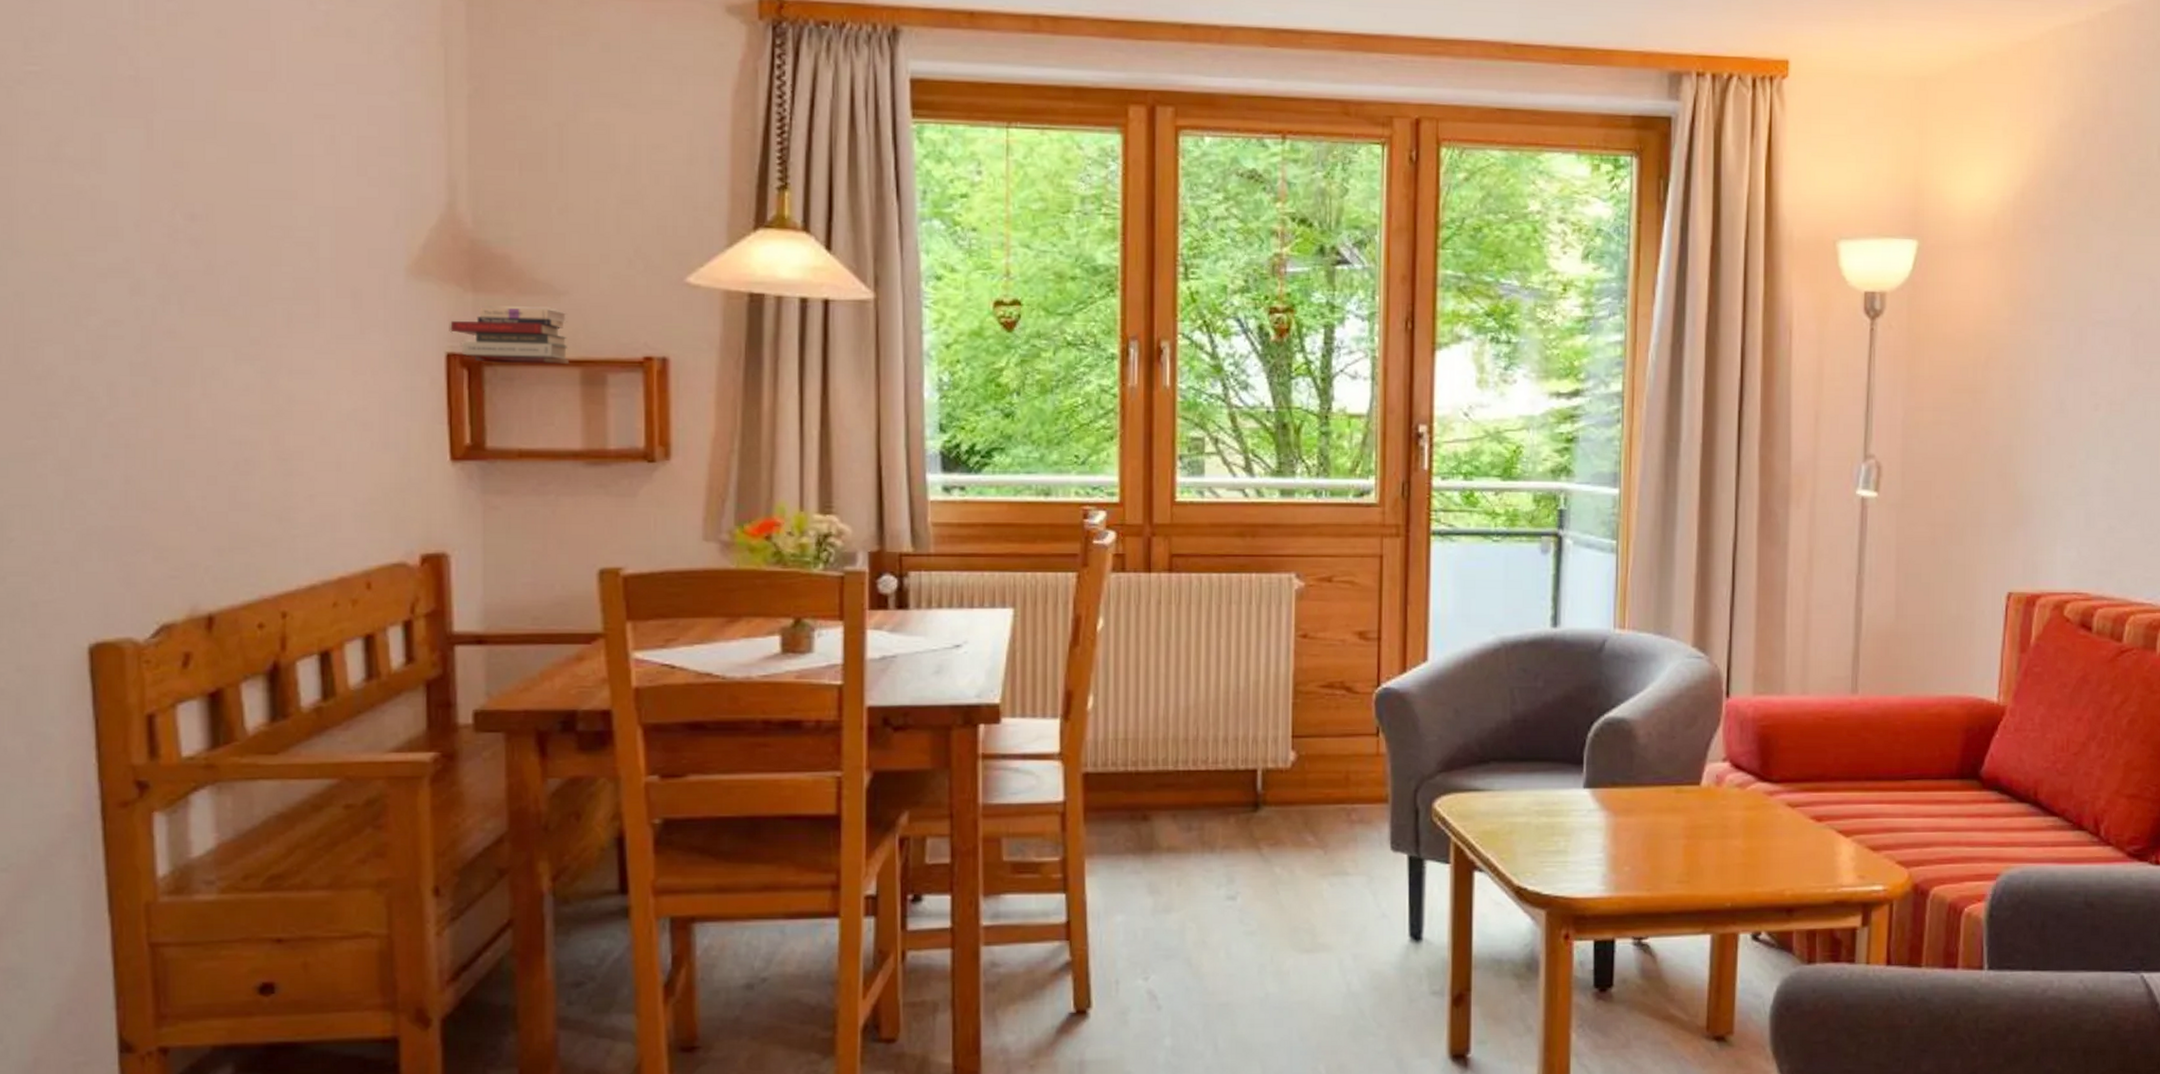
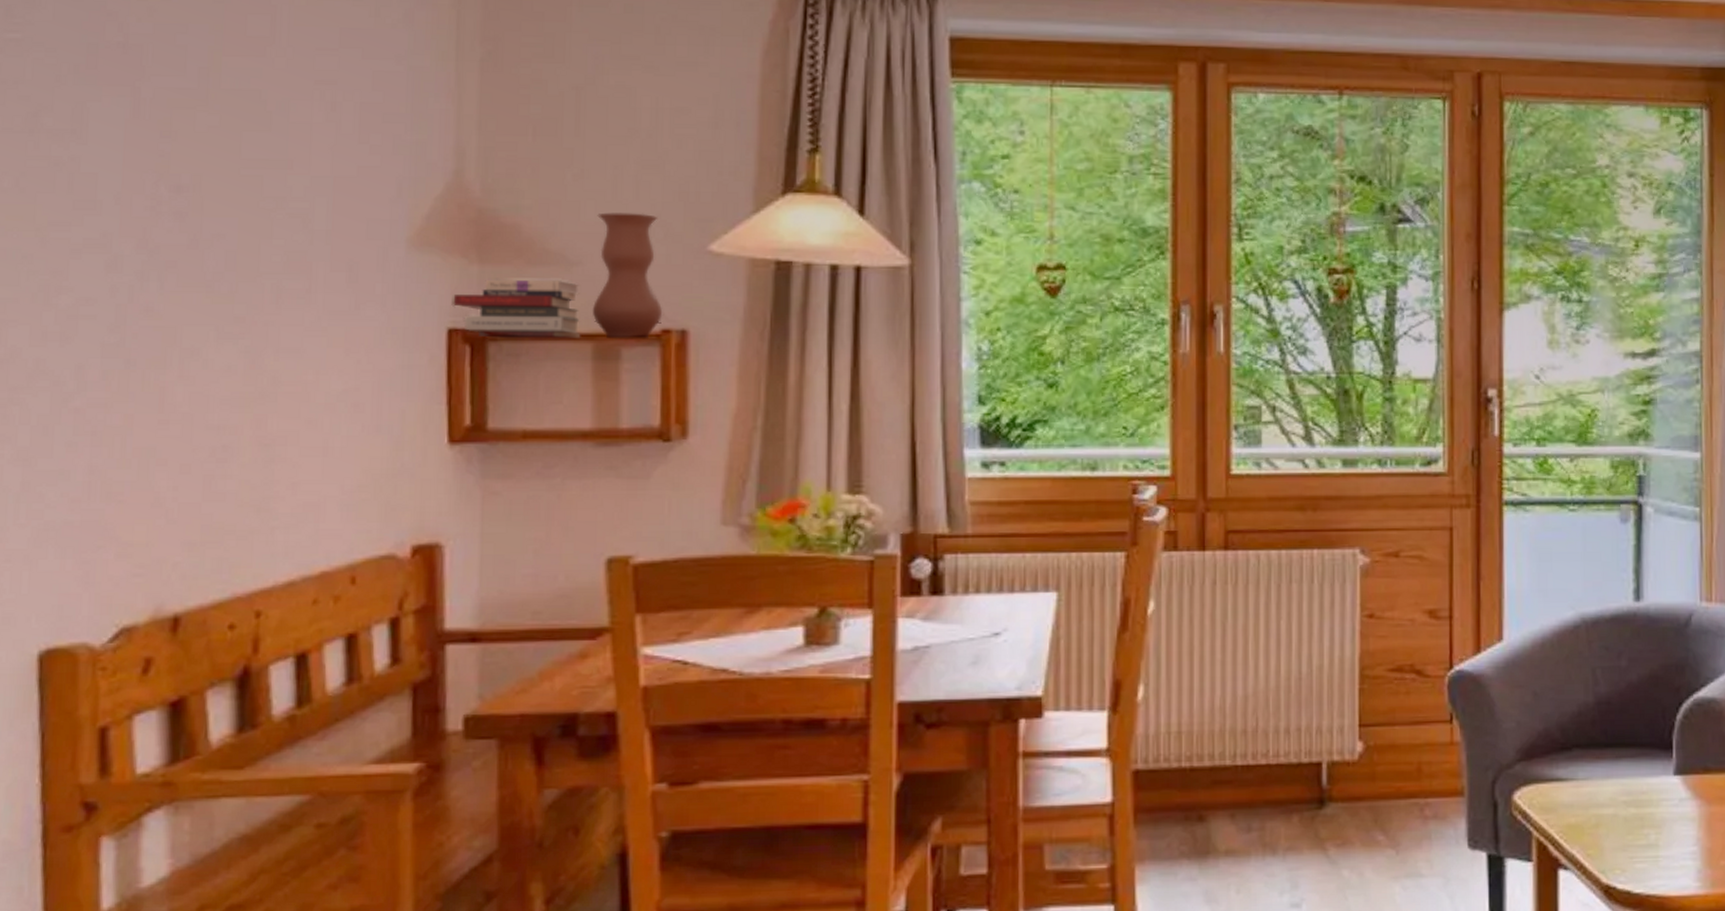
vase: none [579,245,644,366] -> present [592,212,662,340]

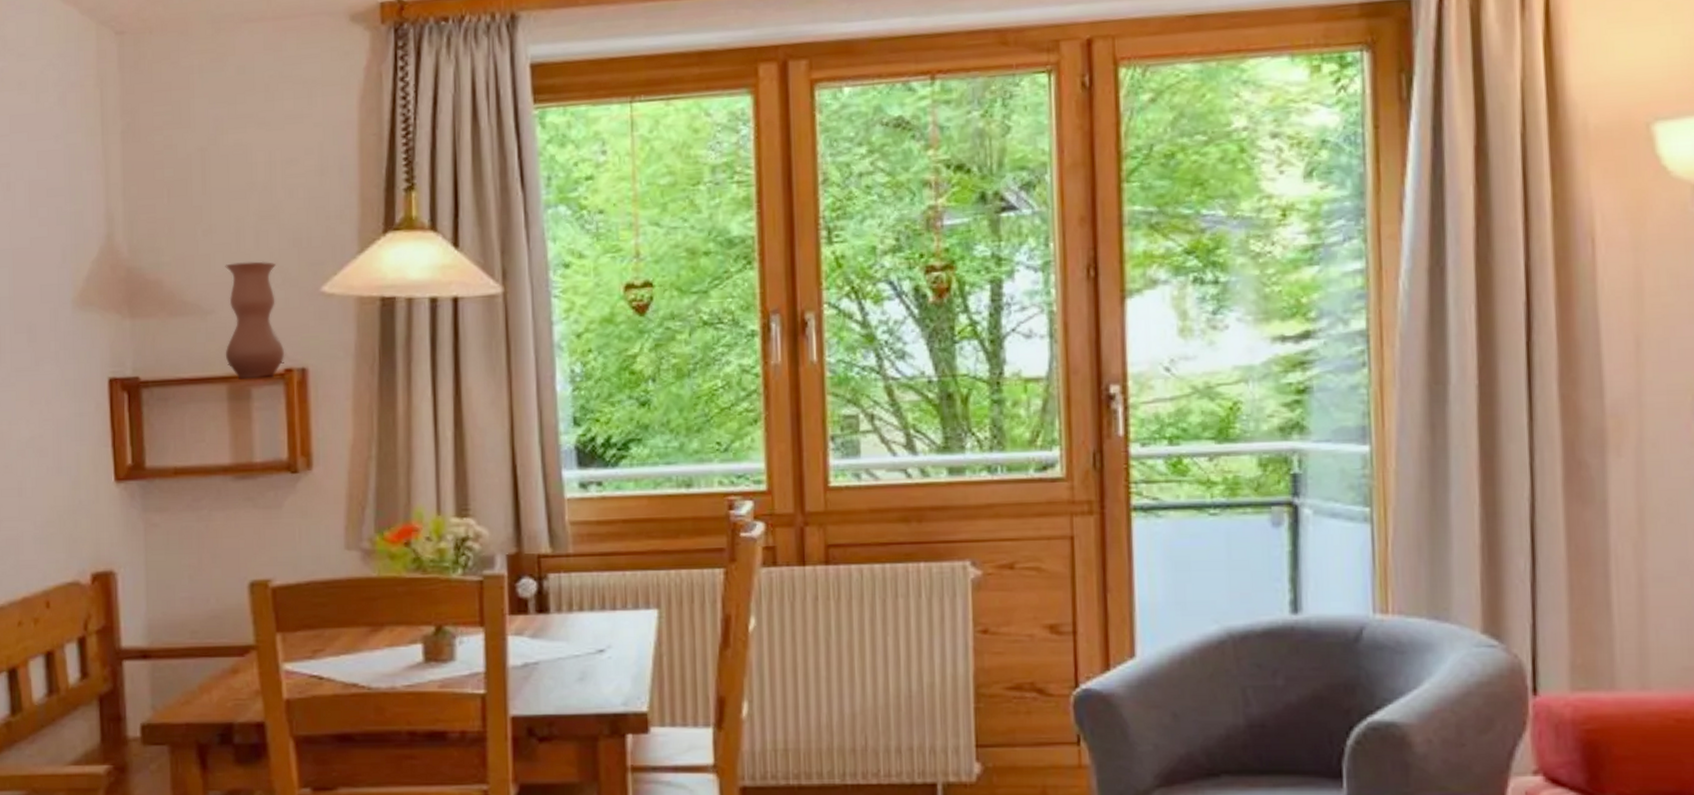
books: present [453,280,581,339] -> none [111,329,217,385]

